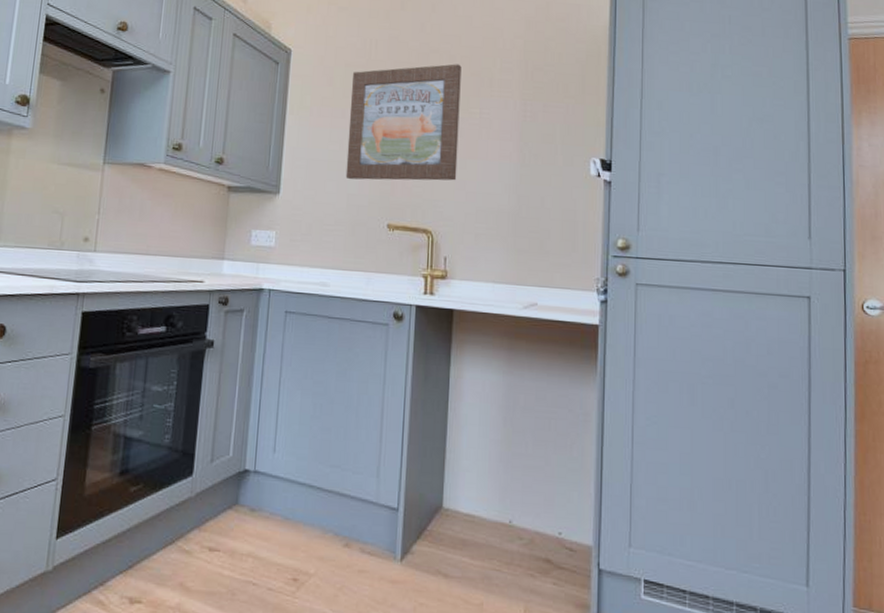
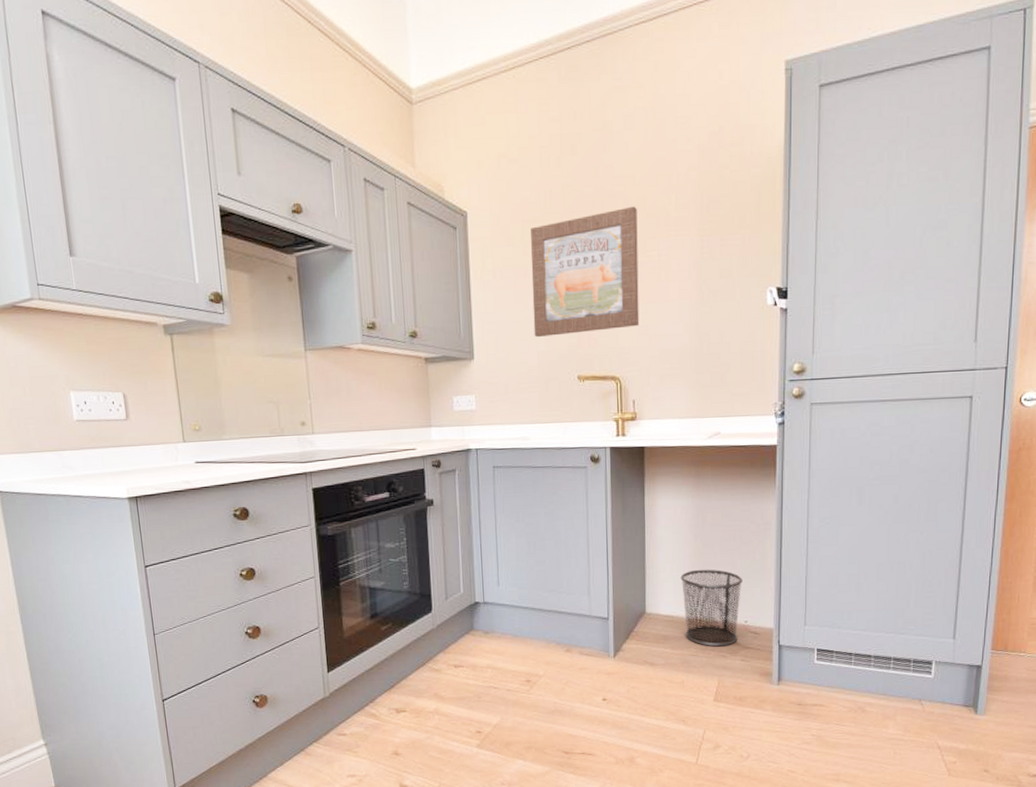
waste bin: none [485,460,557,563] -> present [680,569,742,647]

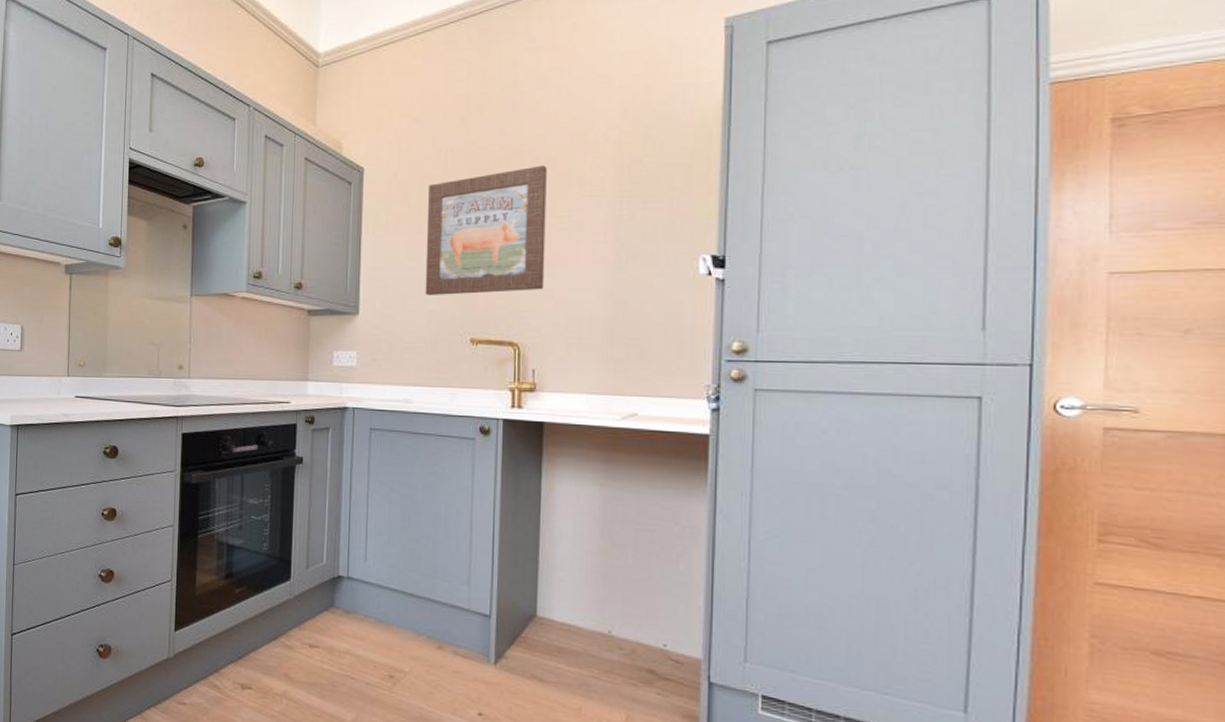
waste bin: present [680,569,742,647] -> none [581,572,661,673]

